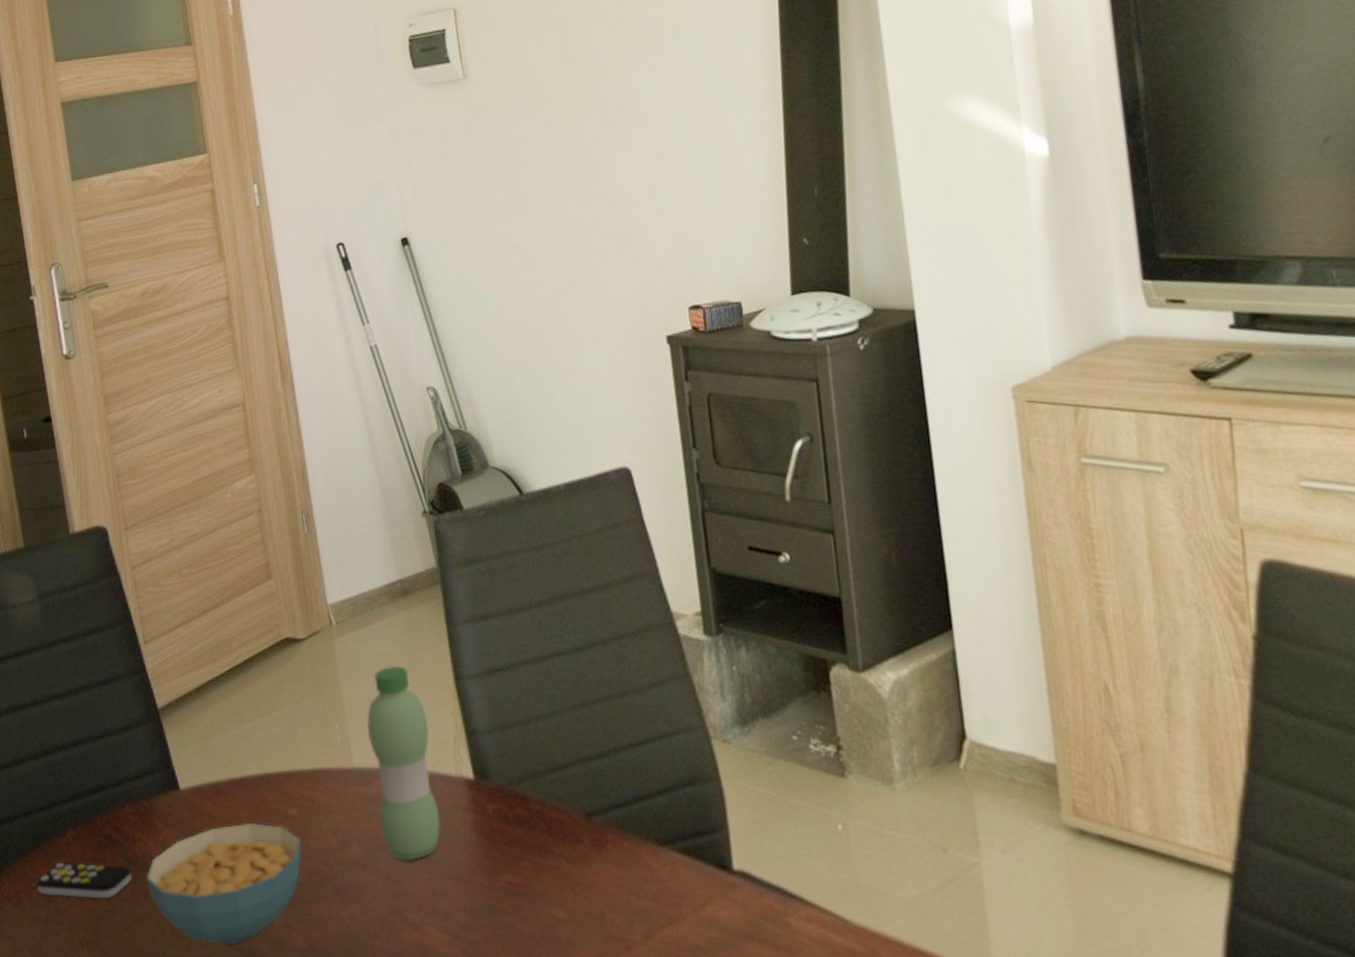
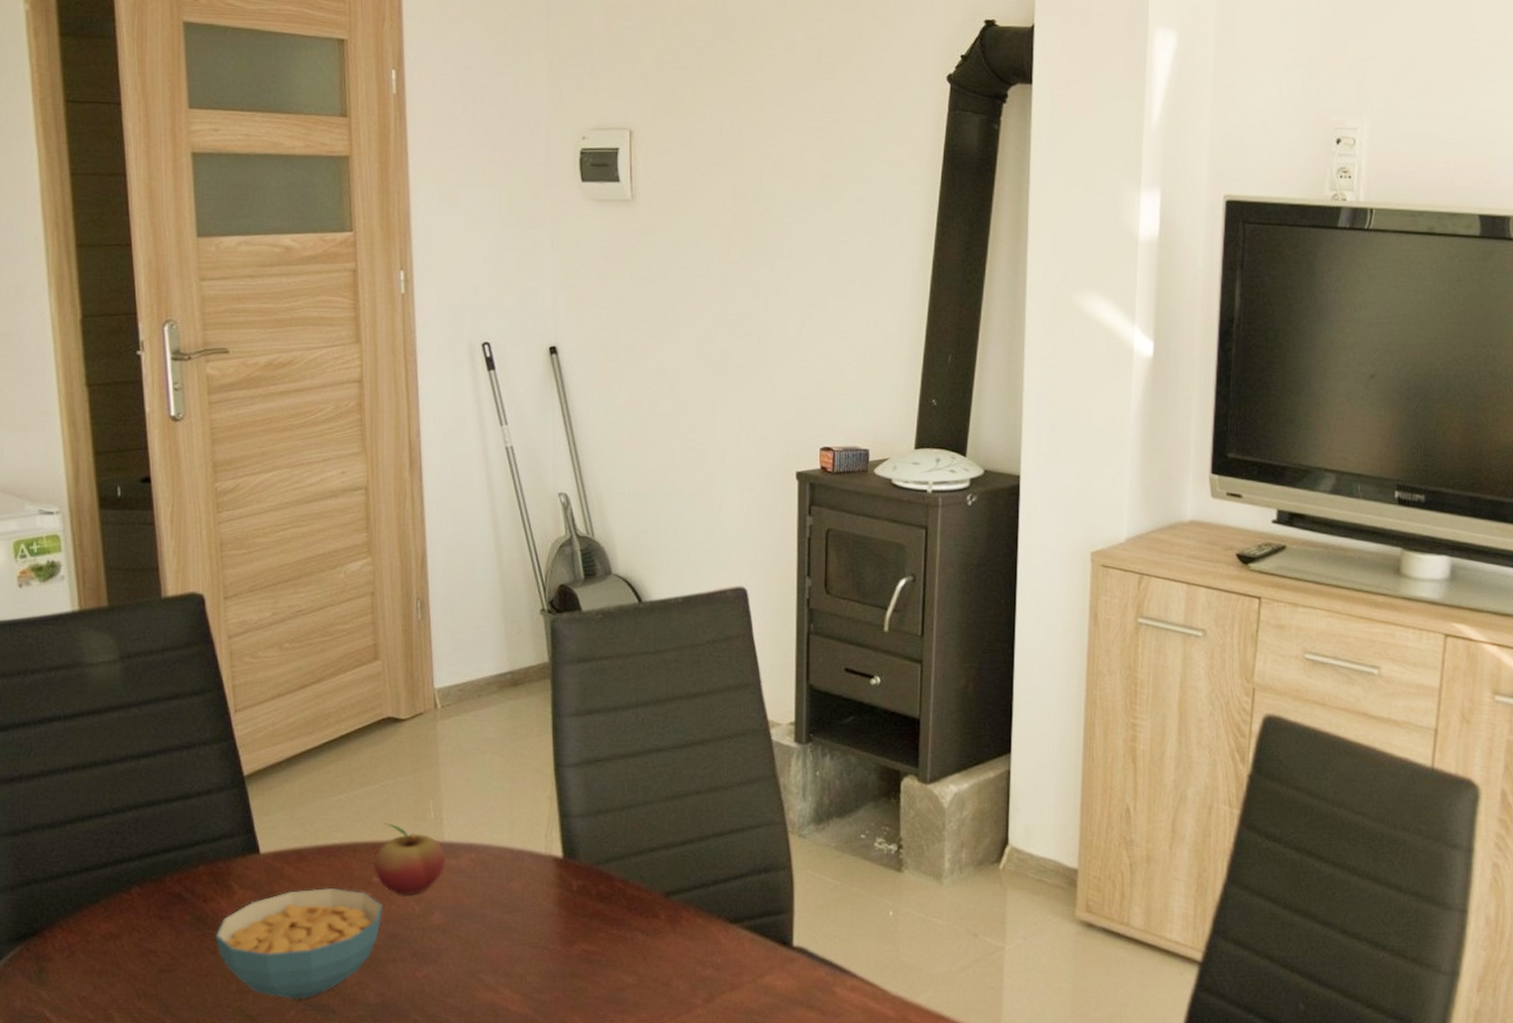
remote control: present [36,862,133,899] -> none [93,917,201,954]
fruit: none [288,750,357,828] -> present [374,823,445,896]
water bottle: present [367,665,440,861] -> none [461,750,524,929]

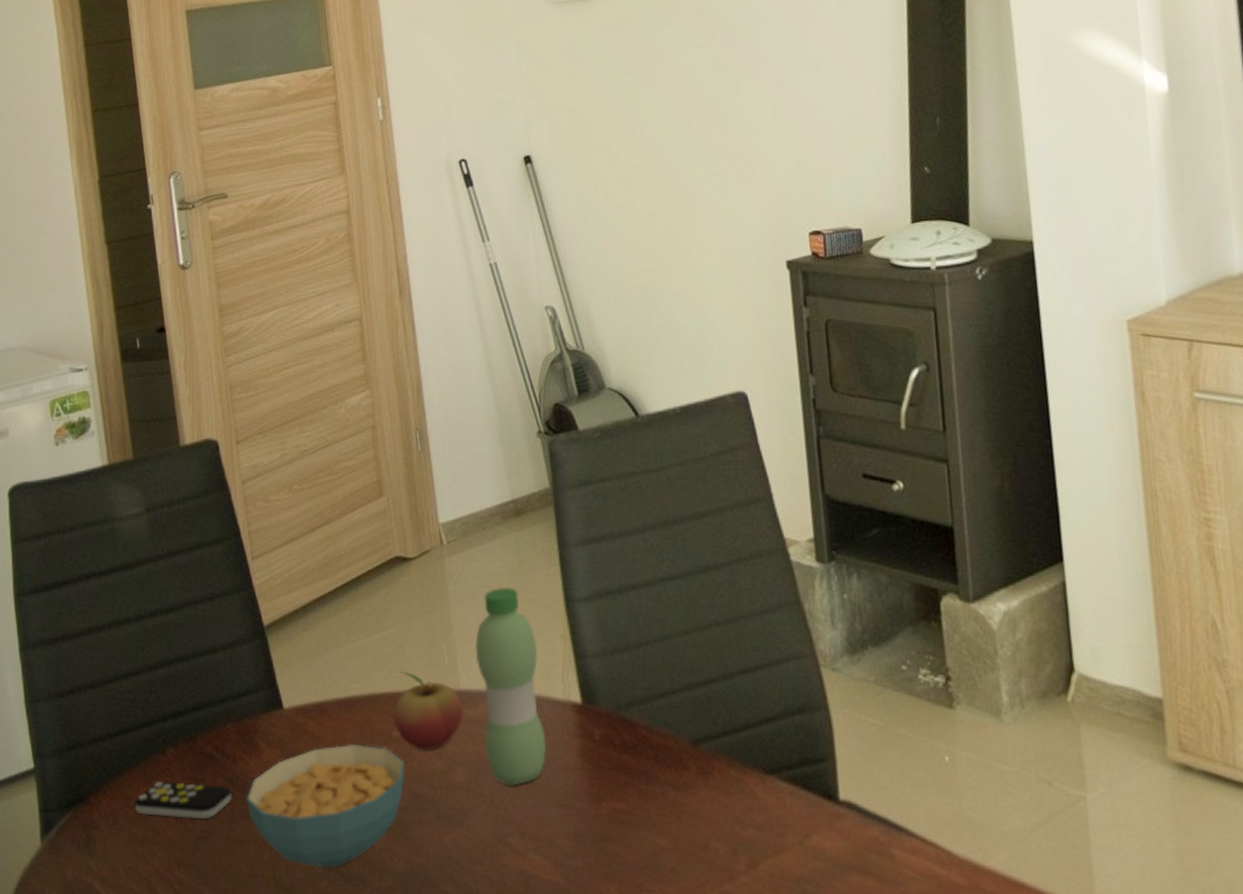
remote control: none [93,917,201,954] -> present [134,781,233,820]
water bottle: none [461,750,524,929] -> present [475,586,546,786]

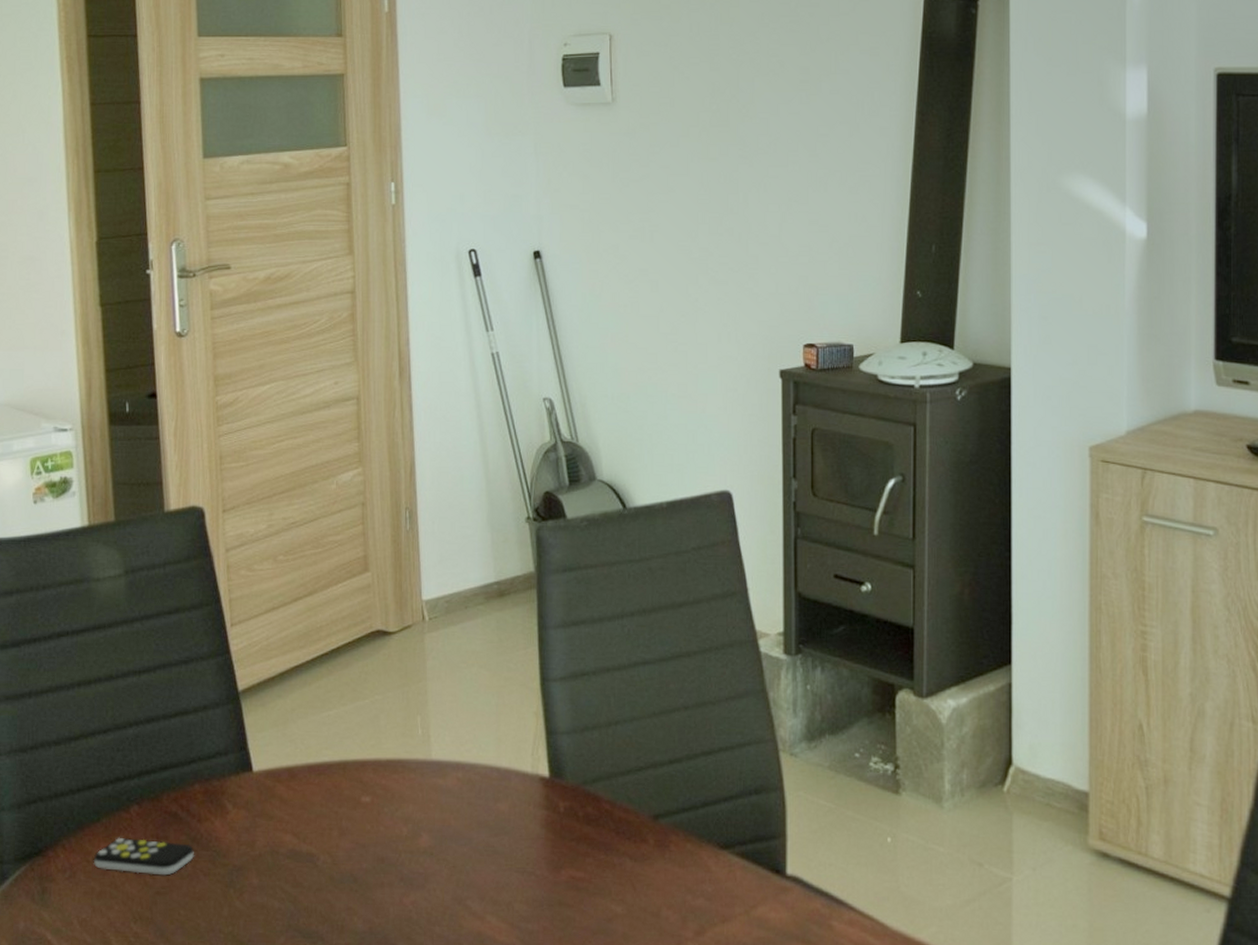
cereal bowl: present [246,743,405,868] -> none [208,807,371,926]
fruit: present [393,671,463,751] -> none [363,740,432,816]
water bottle: present [475,586,546,786] -> none [448,663,511,853]

